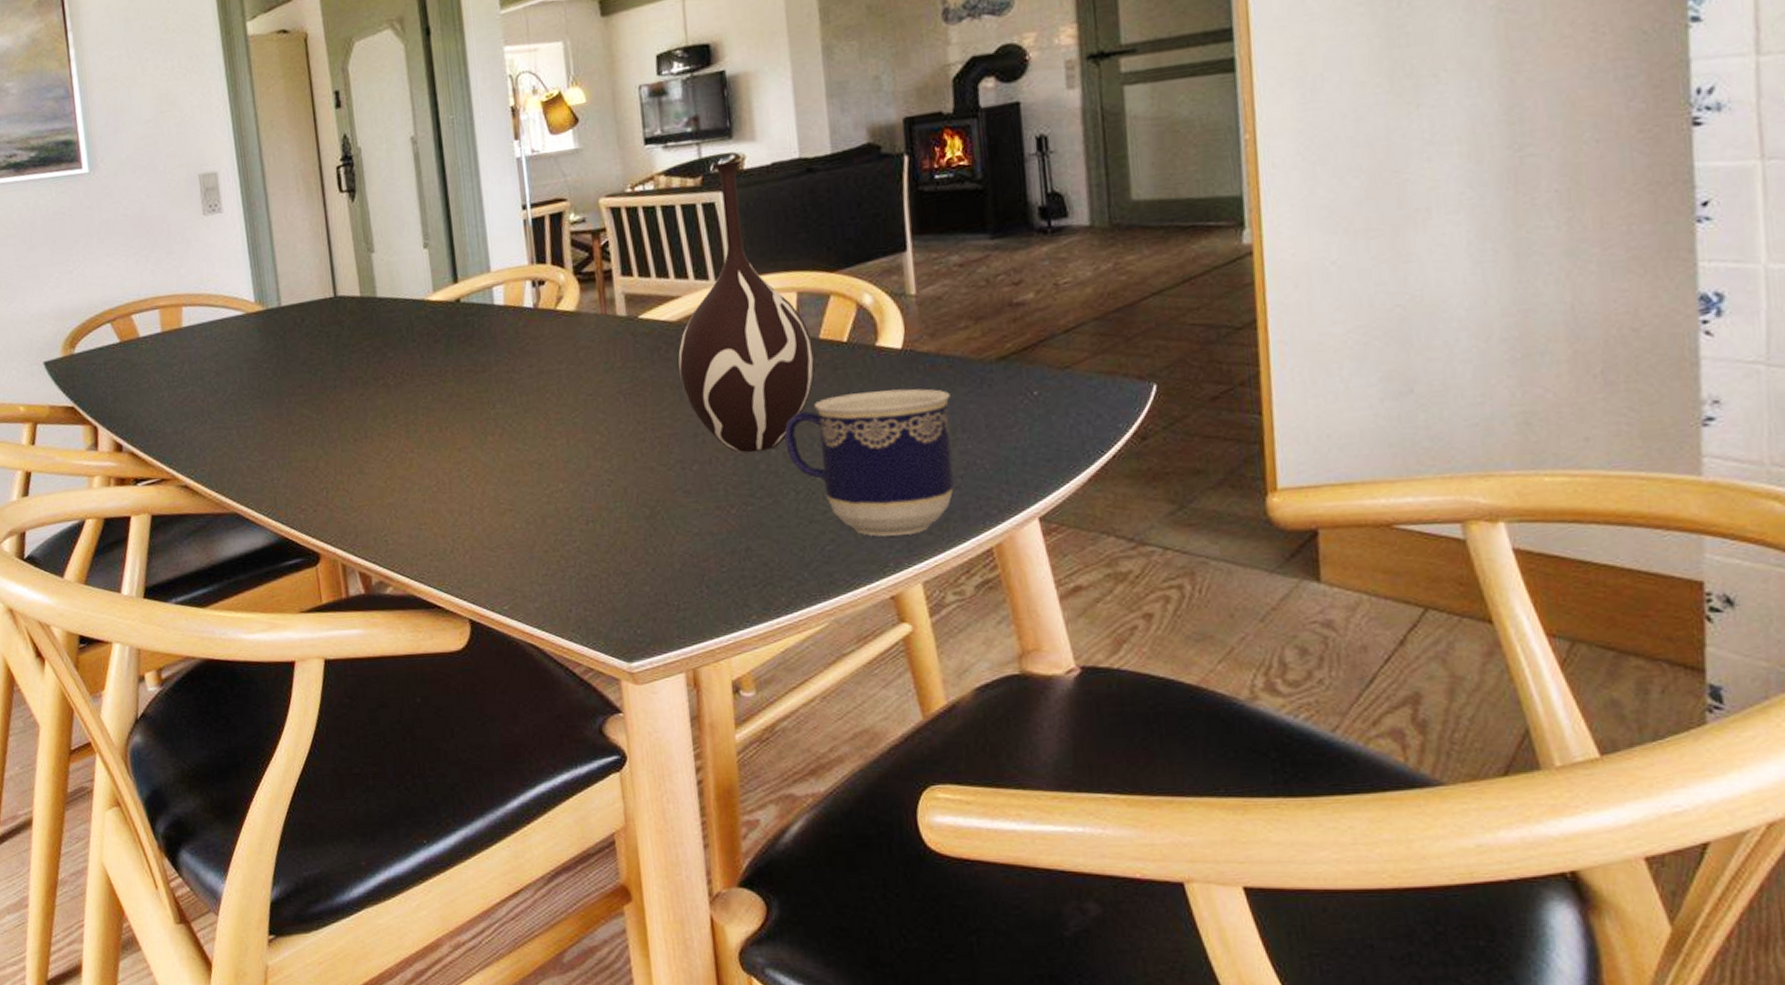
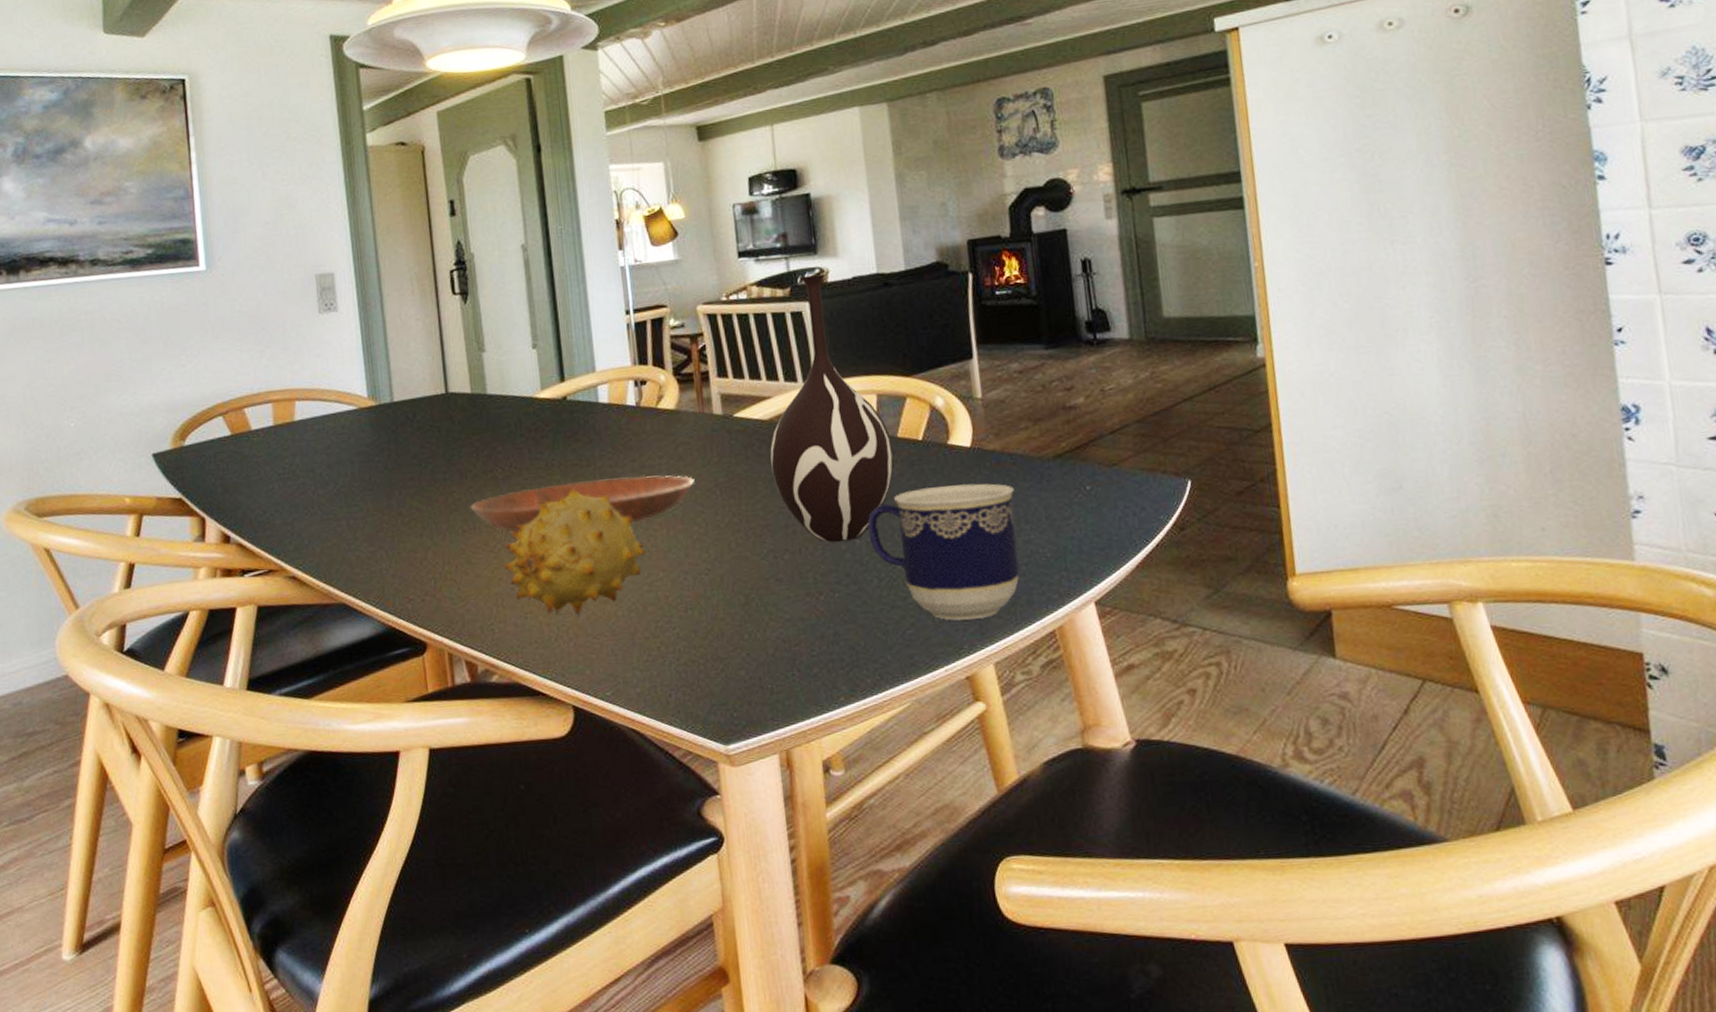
bowl: none [361,381,596,442] -> present [470,475,695,533]
fruit: none [394,394,544,527] -> present [502,487,646,615]

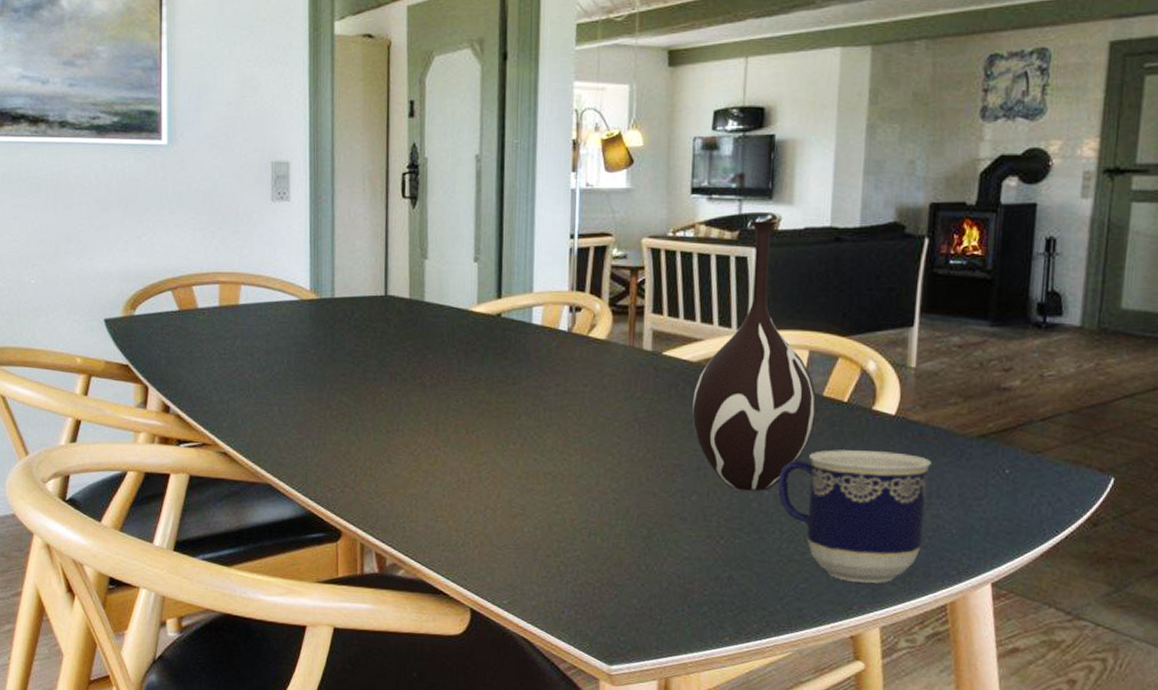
bowl: present [470,475,695,533] -> none [396,398,615,444]
fruit: present [502,487,646,615] -> none [419,402,558,525]

